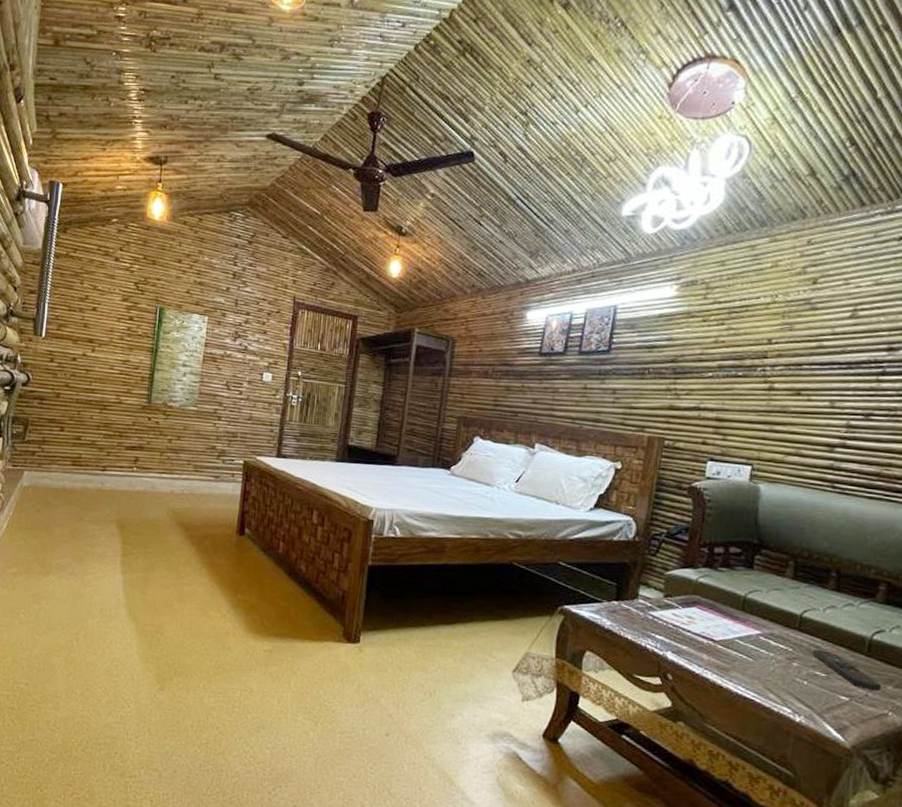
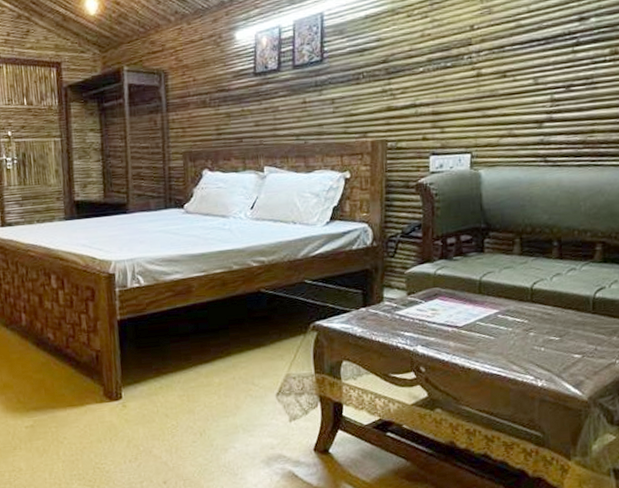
remote control: present [812,649,882,690] -> none [545,316,608,344]

